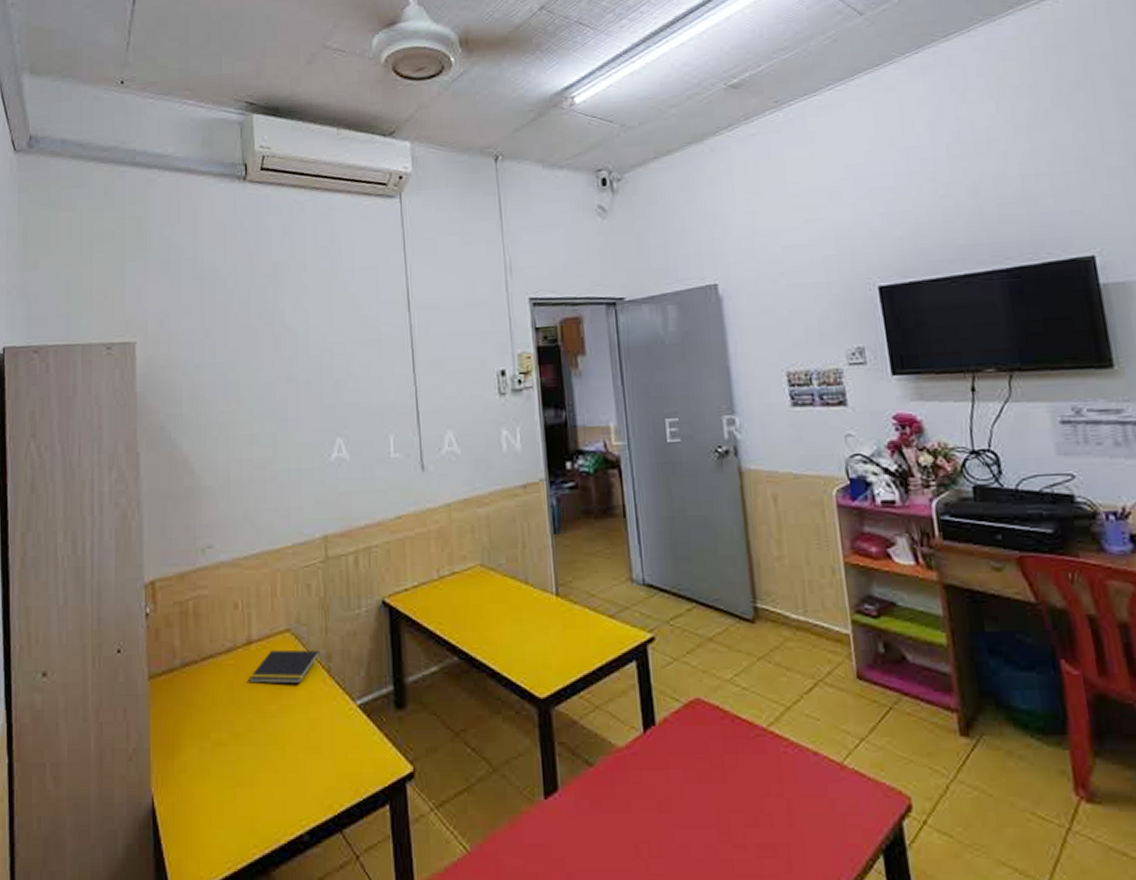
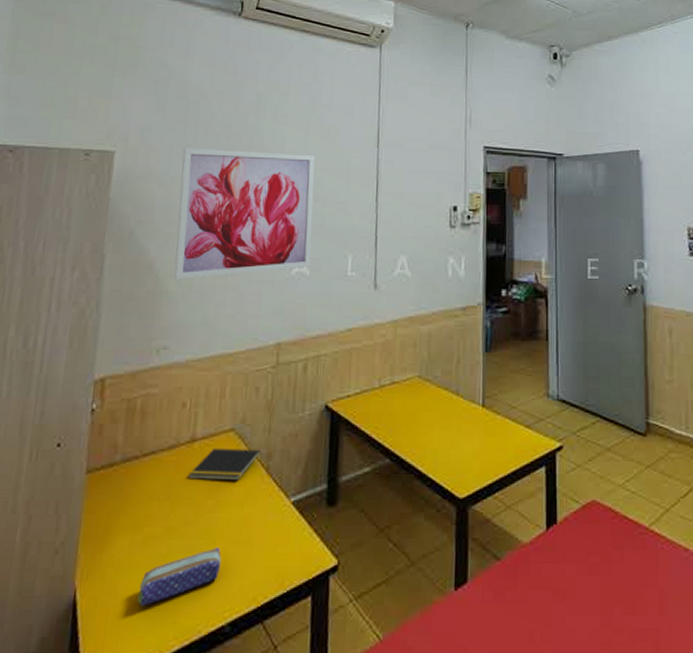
wall art: none [203,326,351,474] -> present [174,147,315,280]
pencil case: none [213,754,292,814] -> present [137,548,221,606]

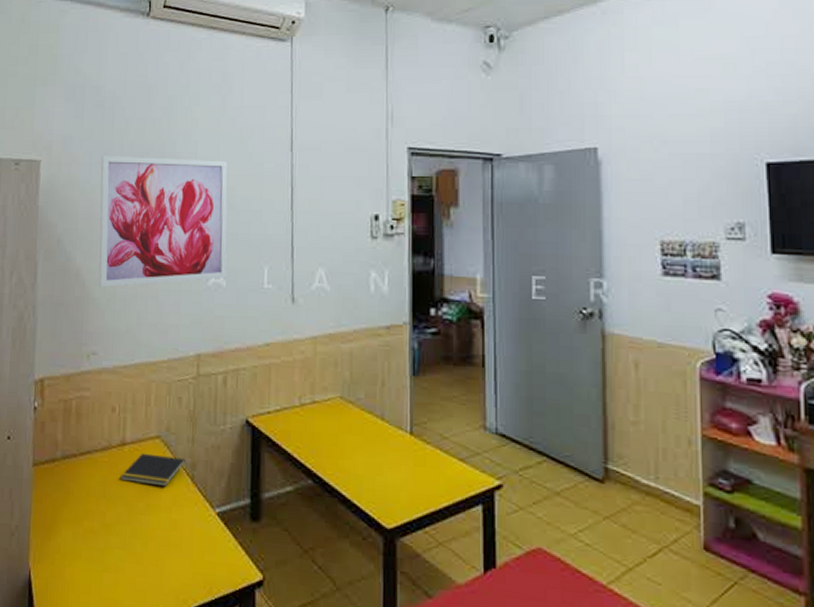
pencil case: present [137,548,221,606] -> none [82,548,153,594]

